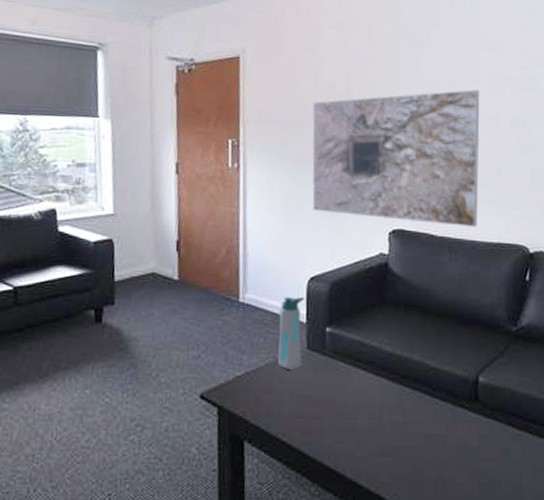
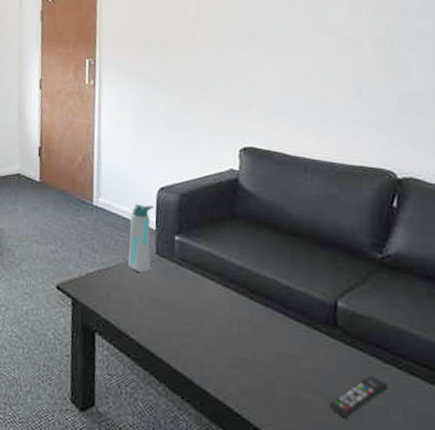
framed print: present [312,89,480,227] -> none [163,12,339,149]
remote control: none [472,444,521,487] -> present [330,375,388,418]

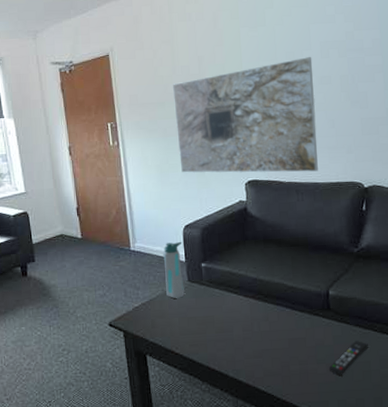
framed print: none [163,12,339,149] -> present [173,57,318,173]

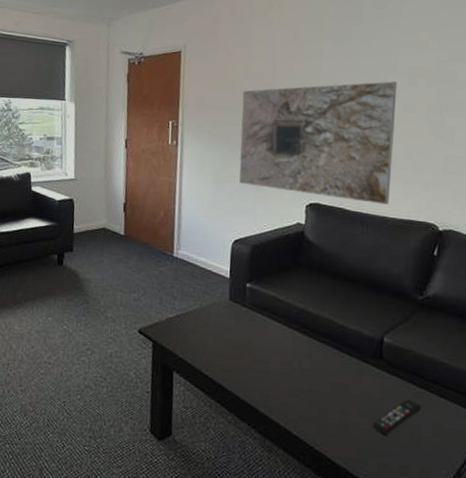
water bottle: present [163,242,185,298] -> none [204,255,230,316]

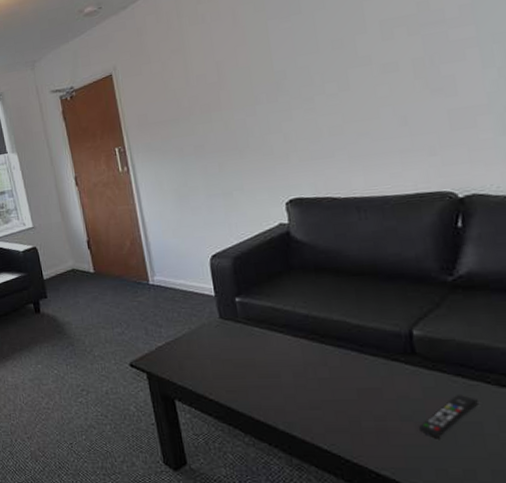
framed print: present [239,81,398,205] -> none [187,41,387,196]

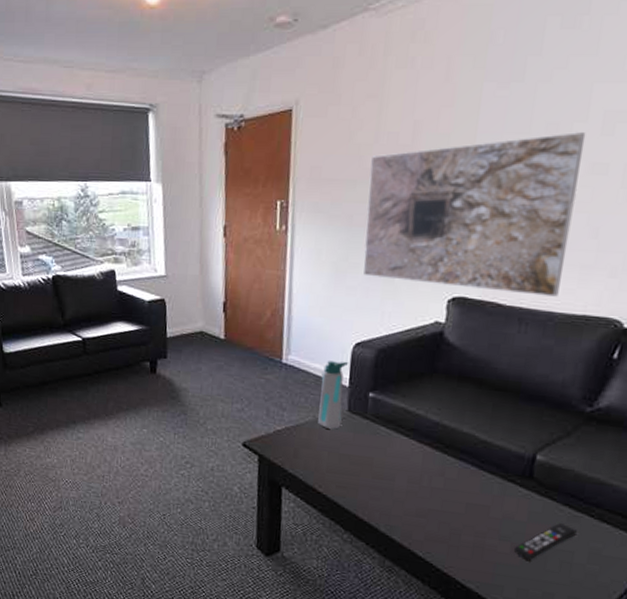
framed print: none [187,41,387,196] -> present [363,132,586,297]
water bottle: none [187,274,216,338] -> present [318,361,349,429]

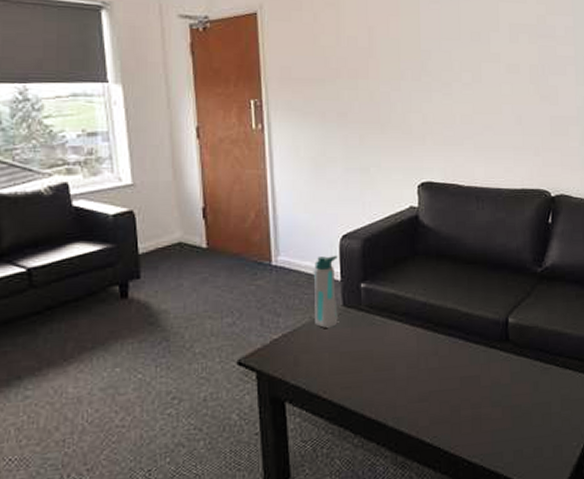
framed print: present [363,132,586,297] -> none [336,40,502,175]
remote control: present [514,523,577,560] -> none [506,378,549,420]

